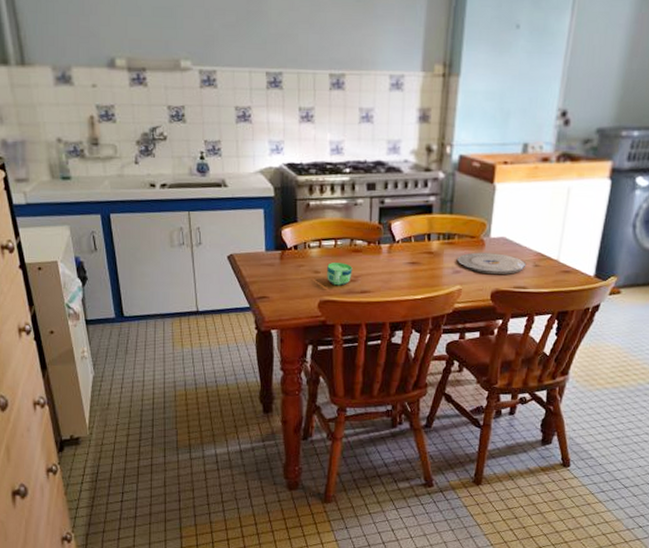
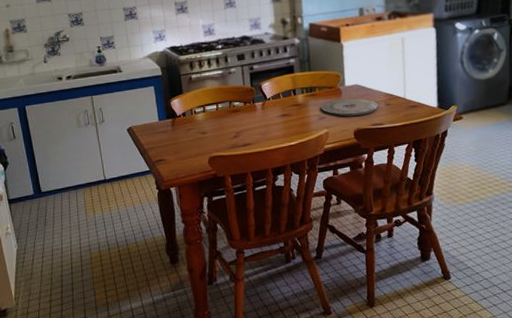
cup: present [327,262,353,286] -> none [212,122,234,143]

